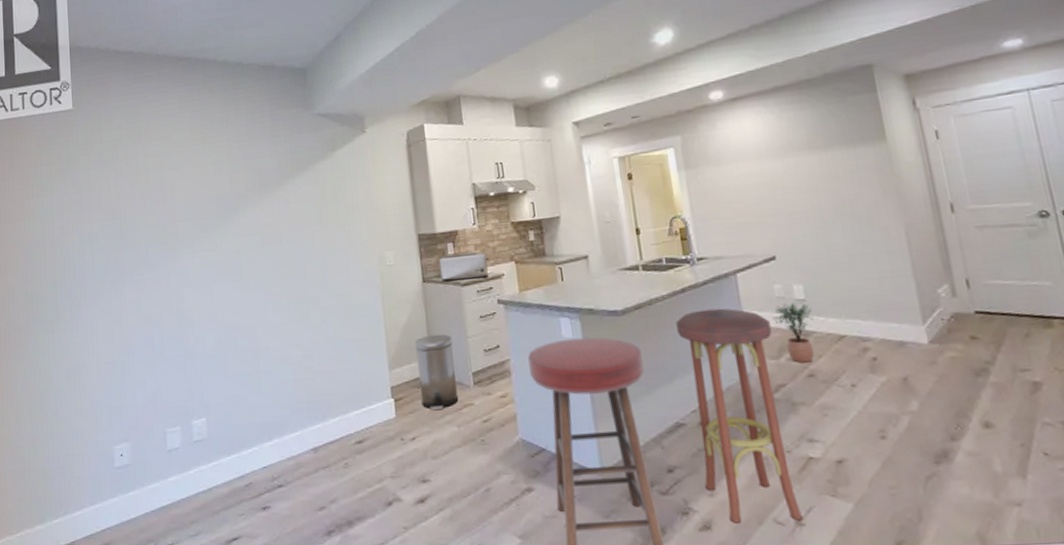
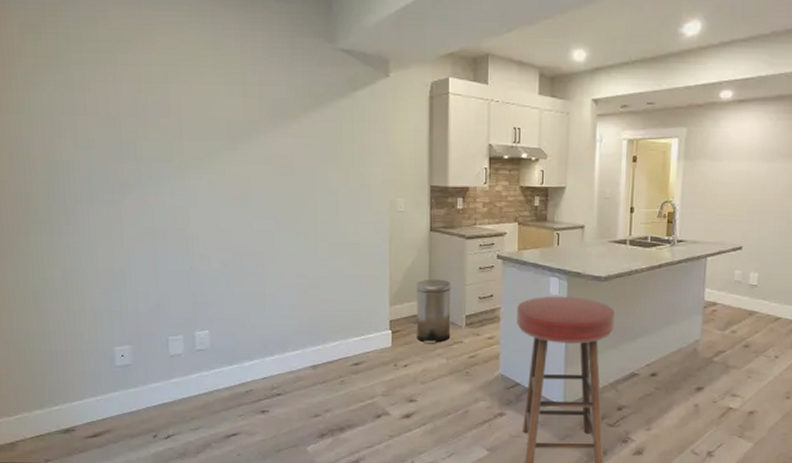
toaster: present [439,250,490,282] -> none [448,207,495,234]
bar stool: present [676,308,803,524] -> none [645,284,725,452]
potted plant: present [772,303,815,363] -> none [727,287,761,336]

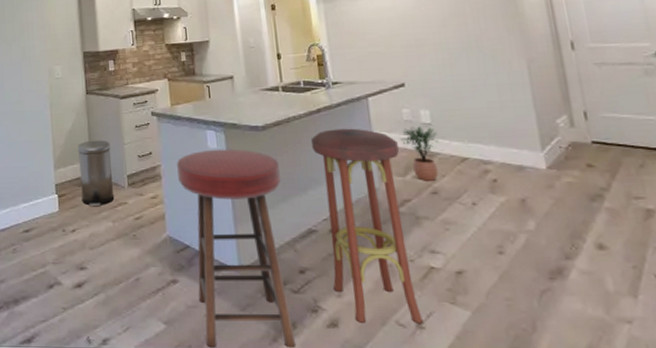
bar stool: none [645,284,725,452] -> present [311,128,423,324]
potted plant: none [727,287,761,336] -> present [400,126,439,181]

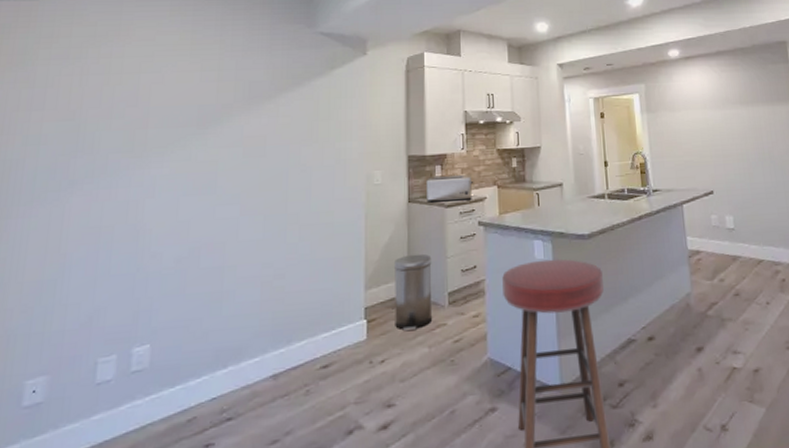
toaster: none [101,68,145,94] -> present [426,174,474,203]
bar stool: present [311,128,423,324] -> none [633,234,727,432]
potted plant: present [400,126,439,181] -> none [709,231,740,284]

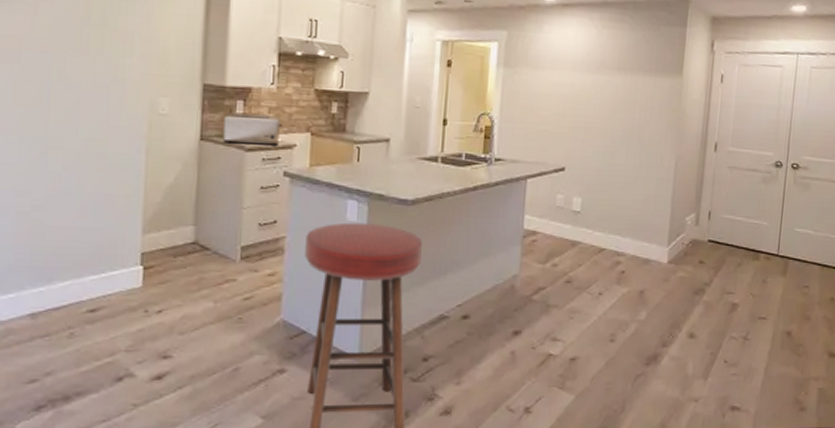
pedal bin: present [393,254,433,330] -> none [176,200,225,282]

